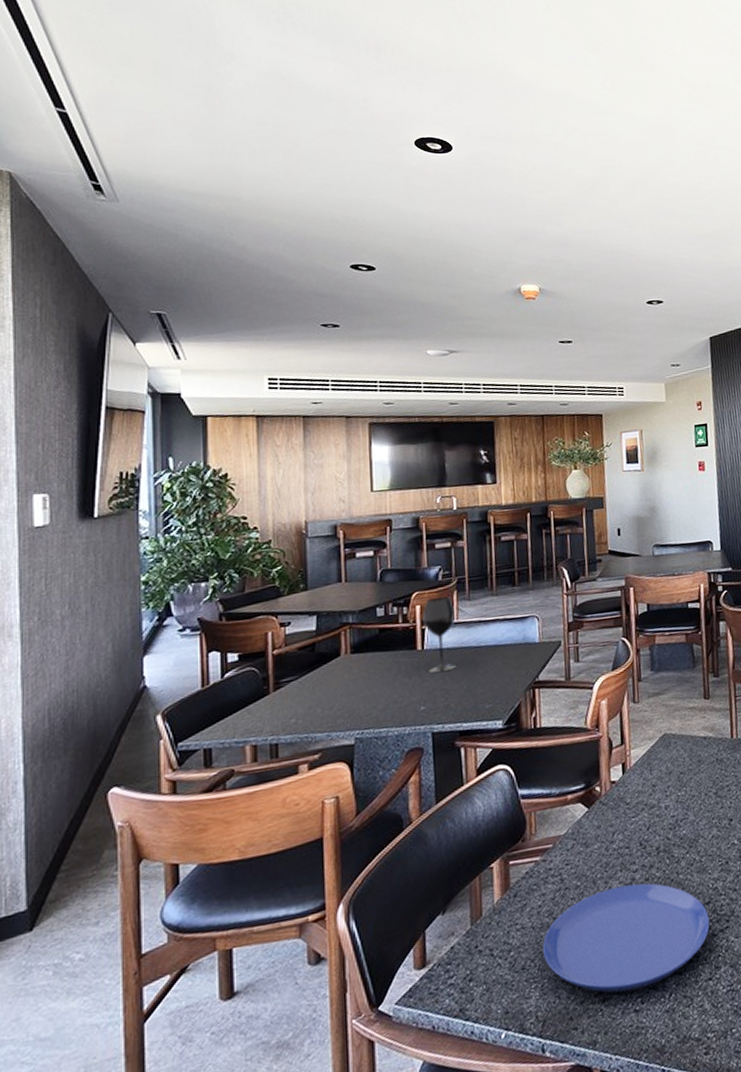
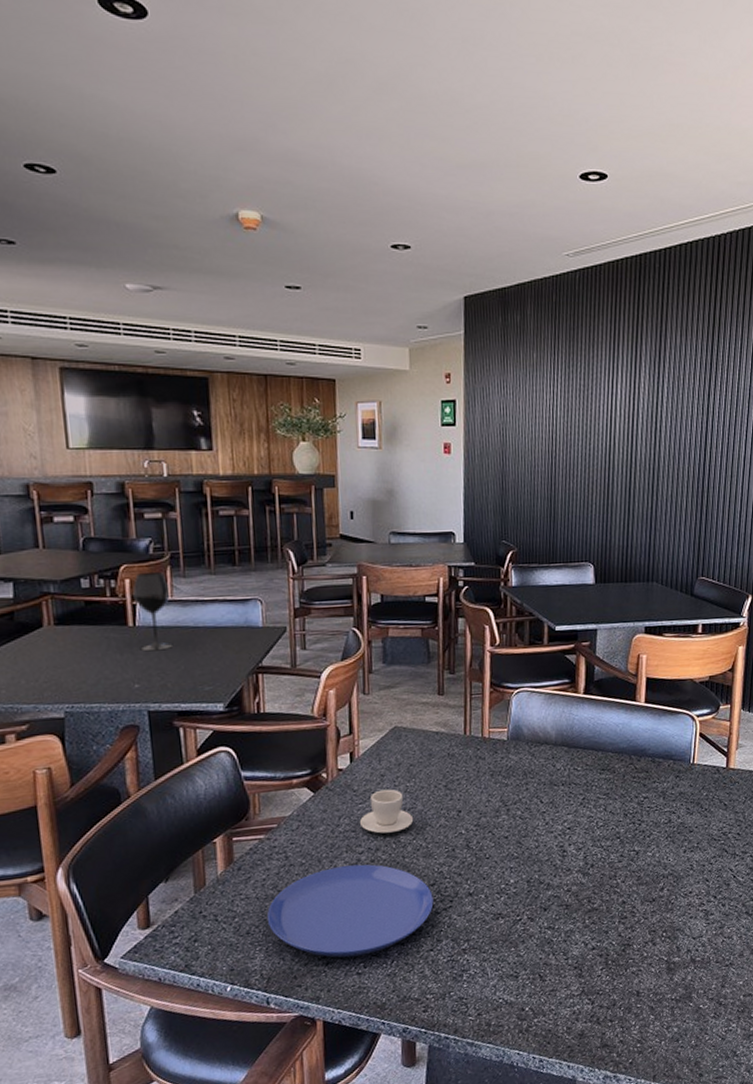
teacup: none [632,799,686,849] -> present [359,789,414,834]

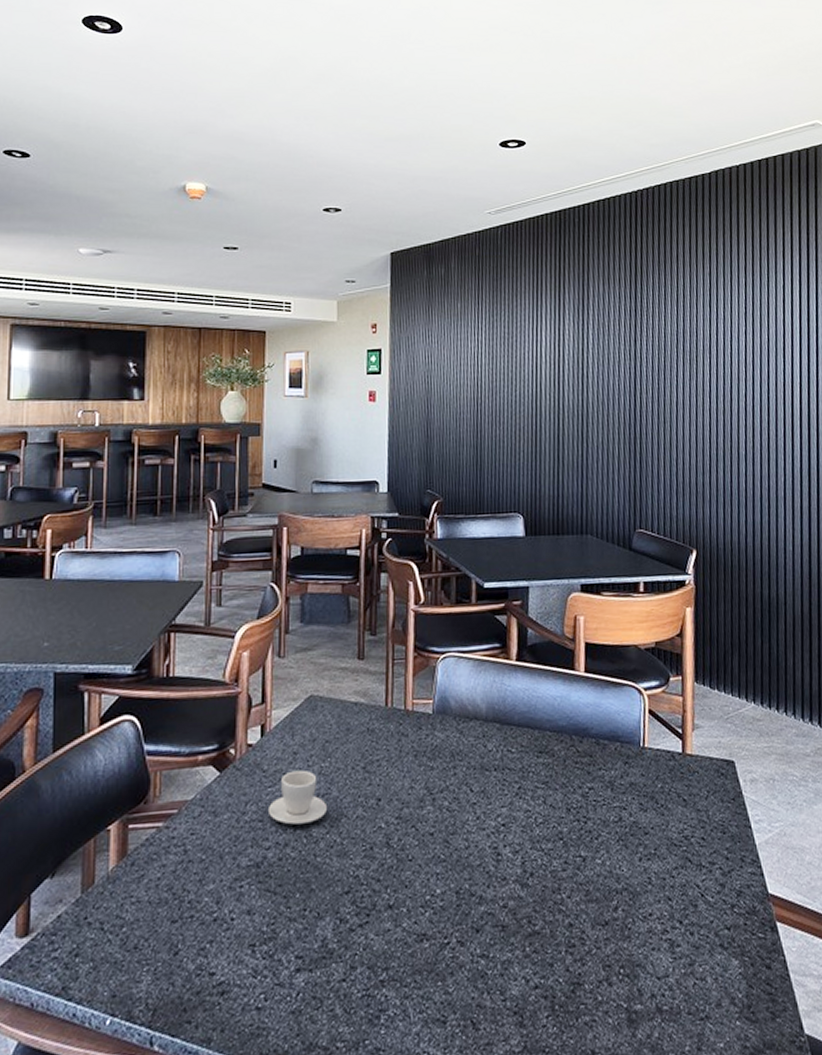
wineglass: present [132,571,174,652] -> none [53,521,90,607]
plate: present [266,864,434,958] -> none [158,862,348,986]

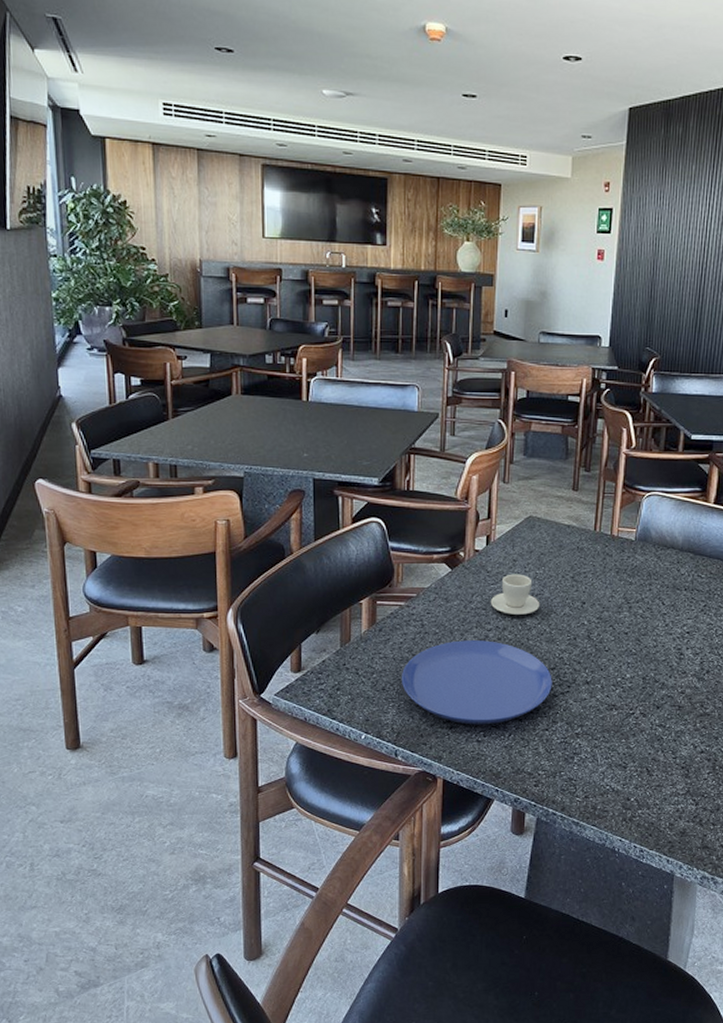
plate: none [158,862,348,986] -> present [401,640,553,725]

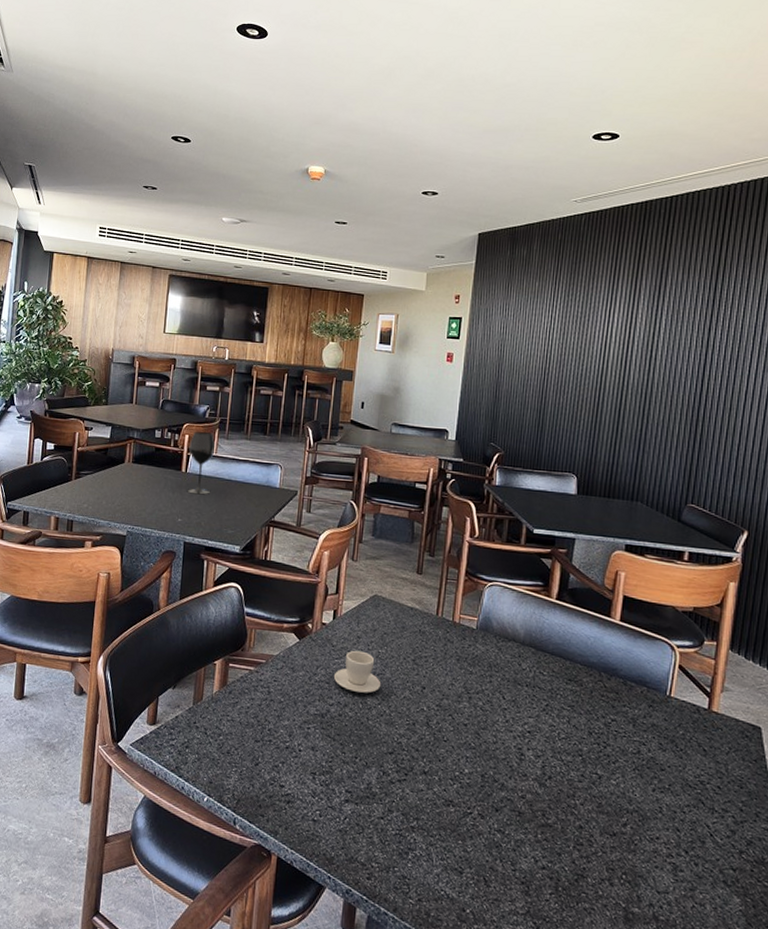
wineglass: none [308,353,340,425] -> present [187,431,216,495]
plate: present [401,640,553,725] -> none [245,712,390,805]

